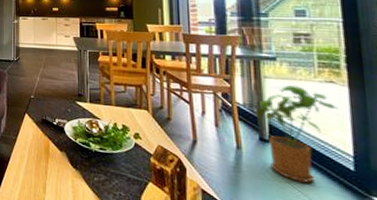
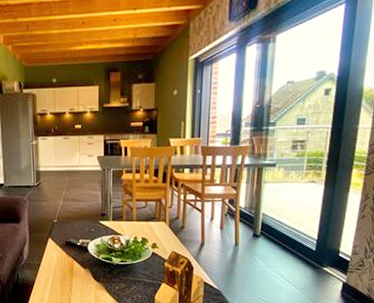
house plant: present [257,85,338,183] -> none [254,188,314,265]

